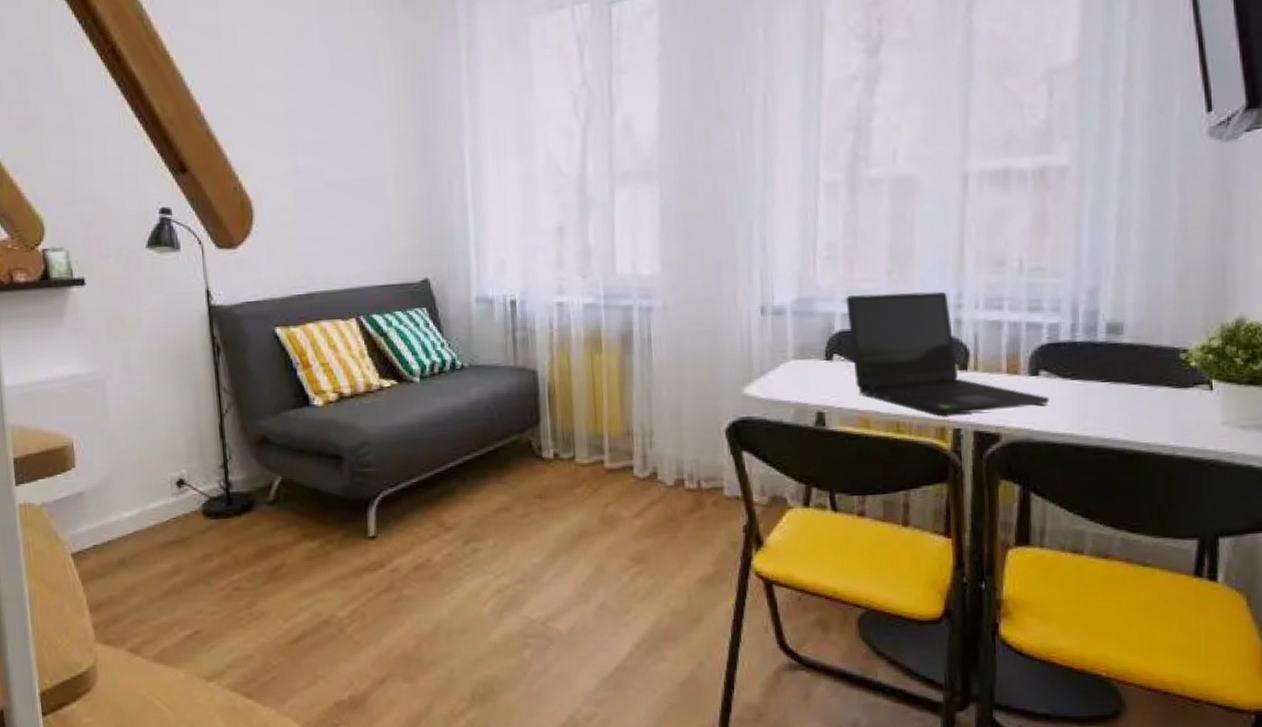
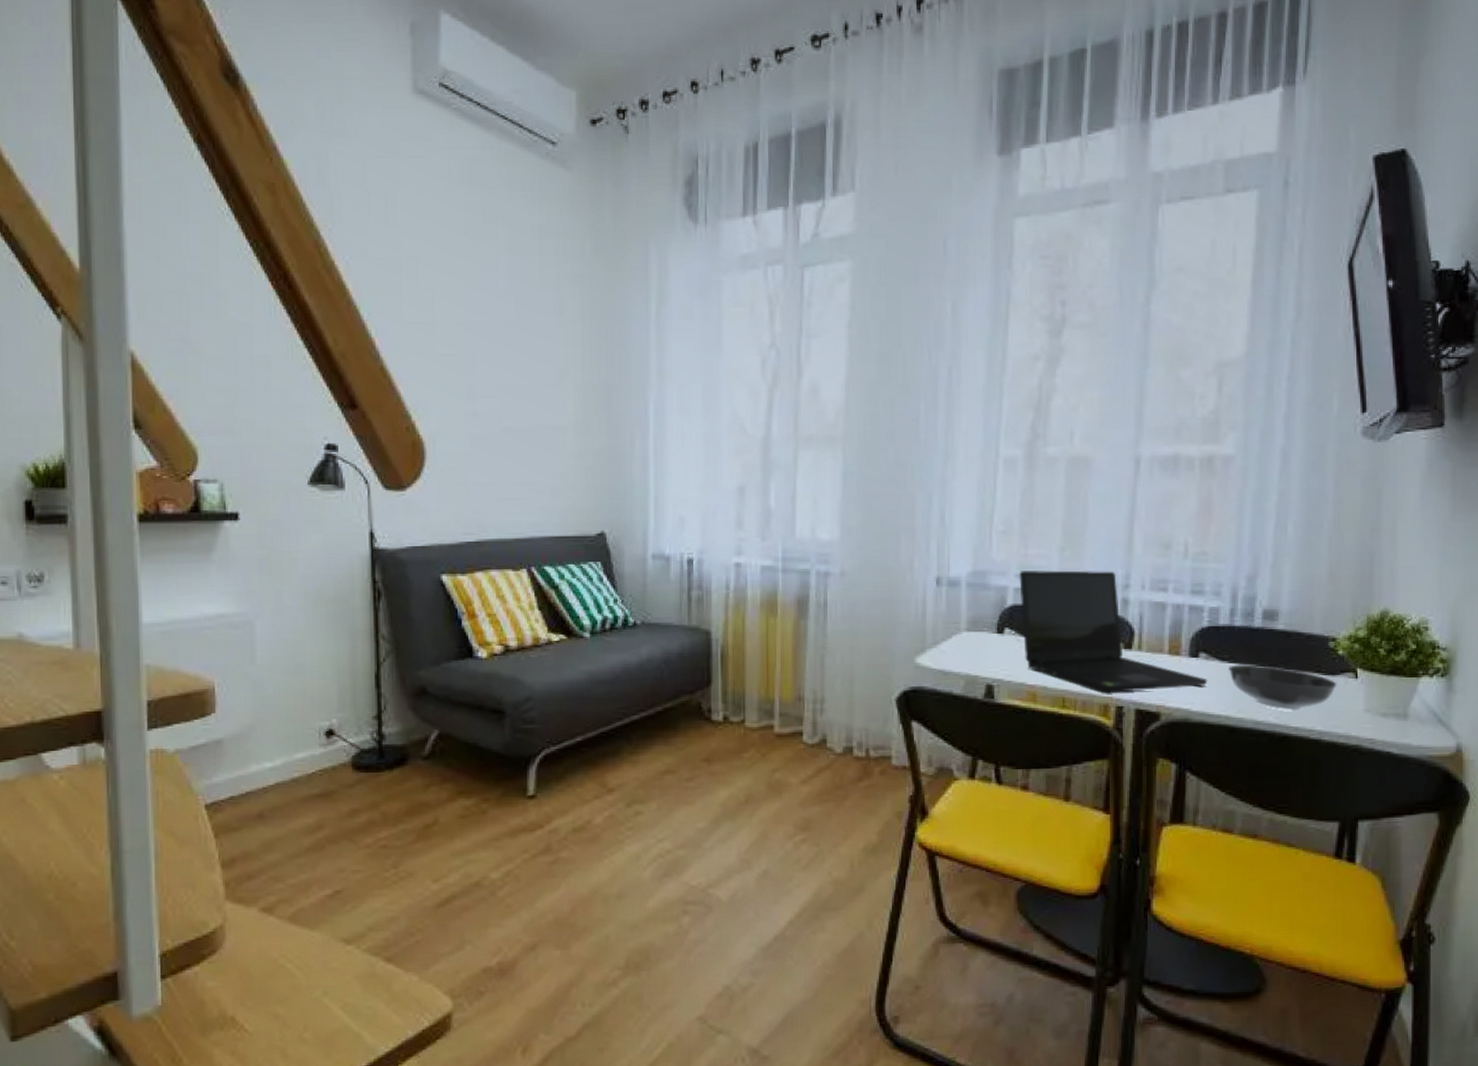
bowl: none [1071,380,1190,427] -> present [1228,664,1337,711]

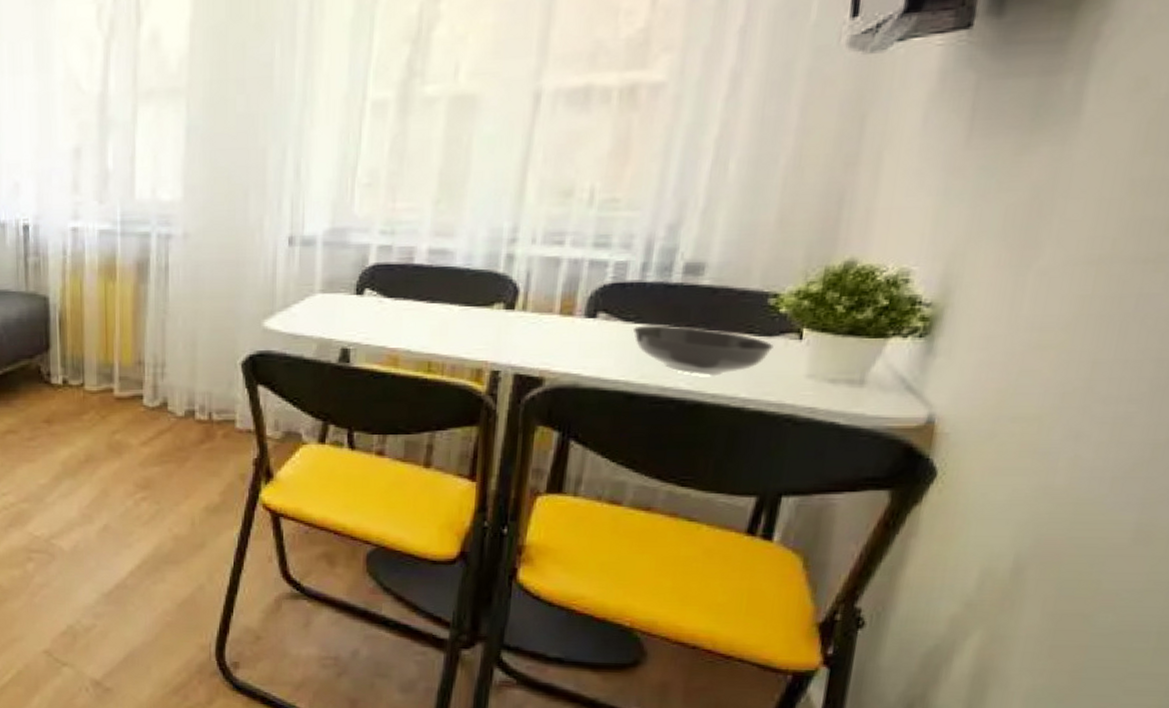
laptop: present [1019,569,1208,694] -> none [384,223,606,358]

